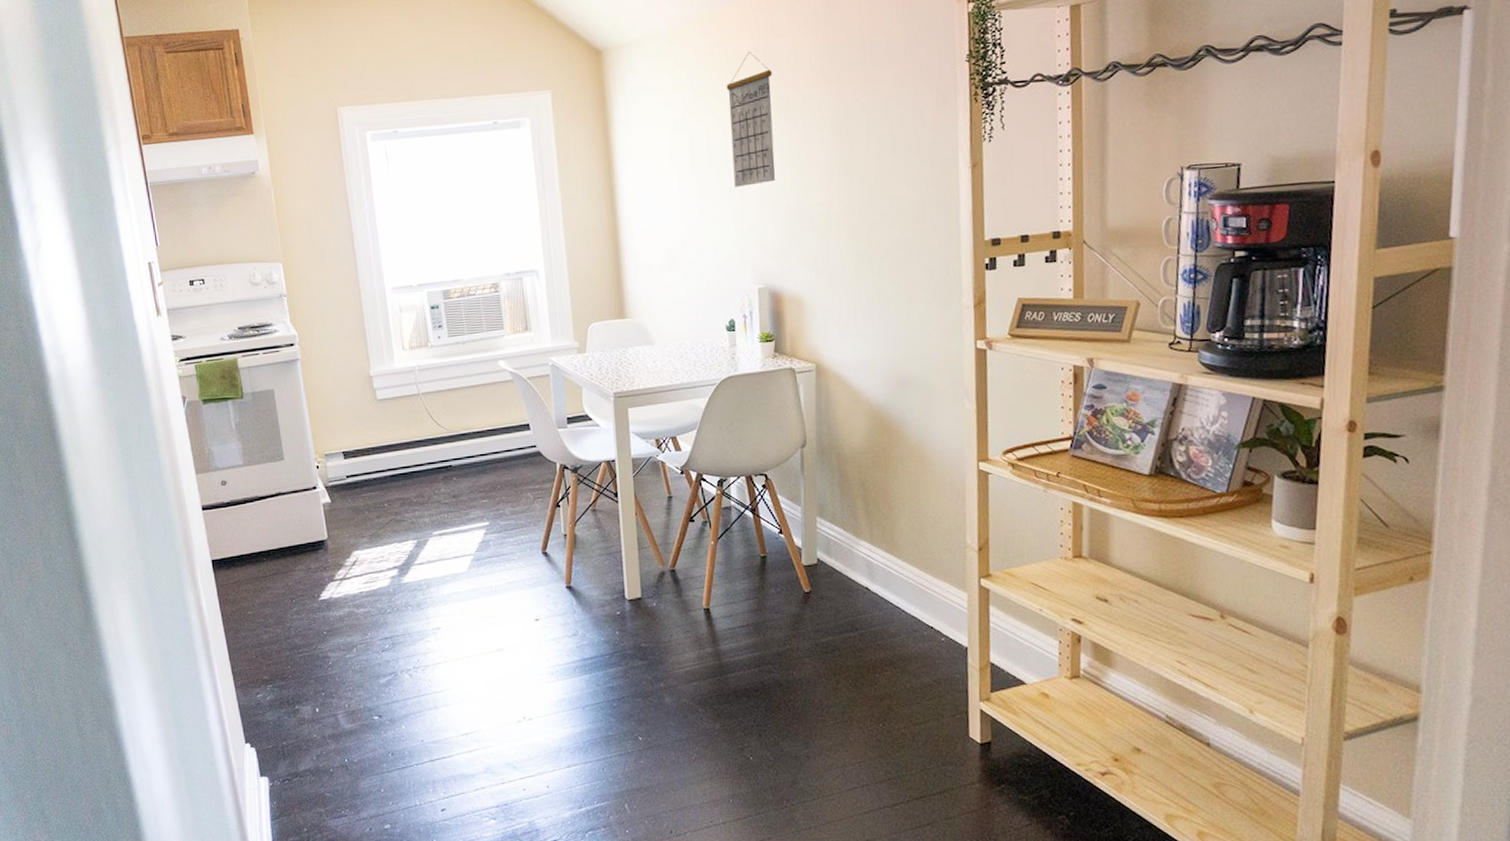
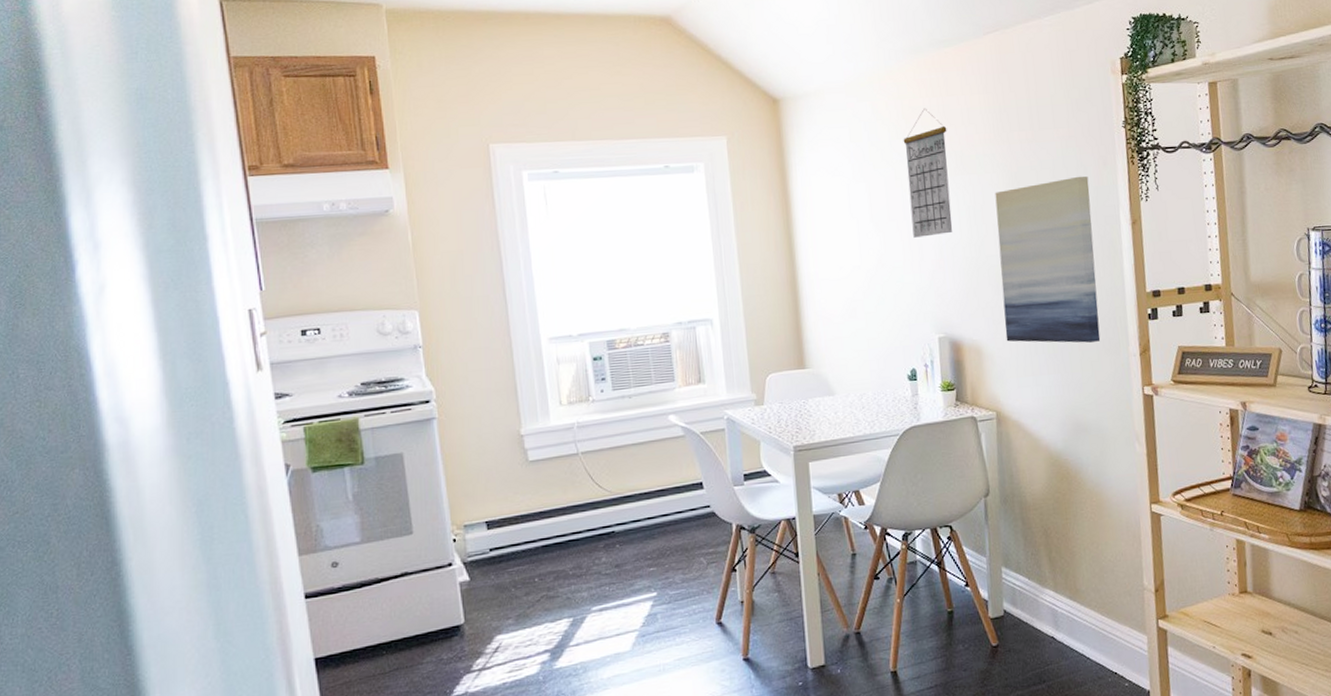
wall art: none [821,116,931,295] -> present [994,176,1101,343]

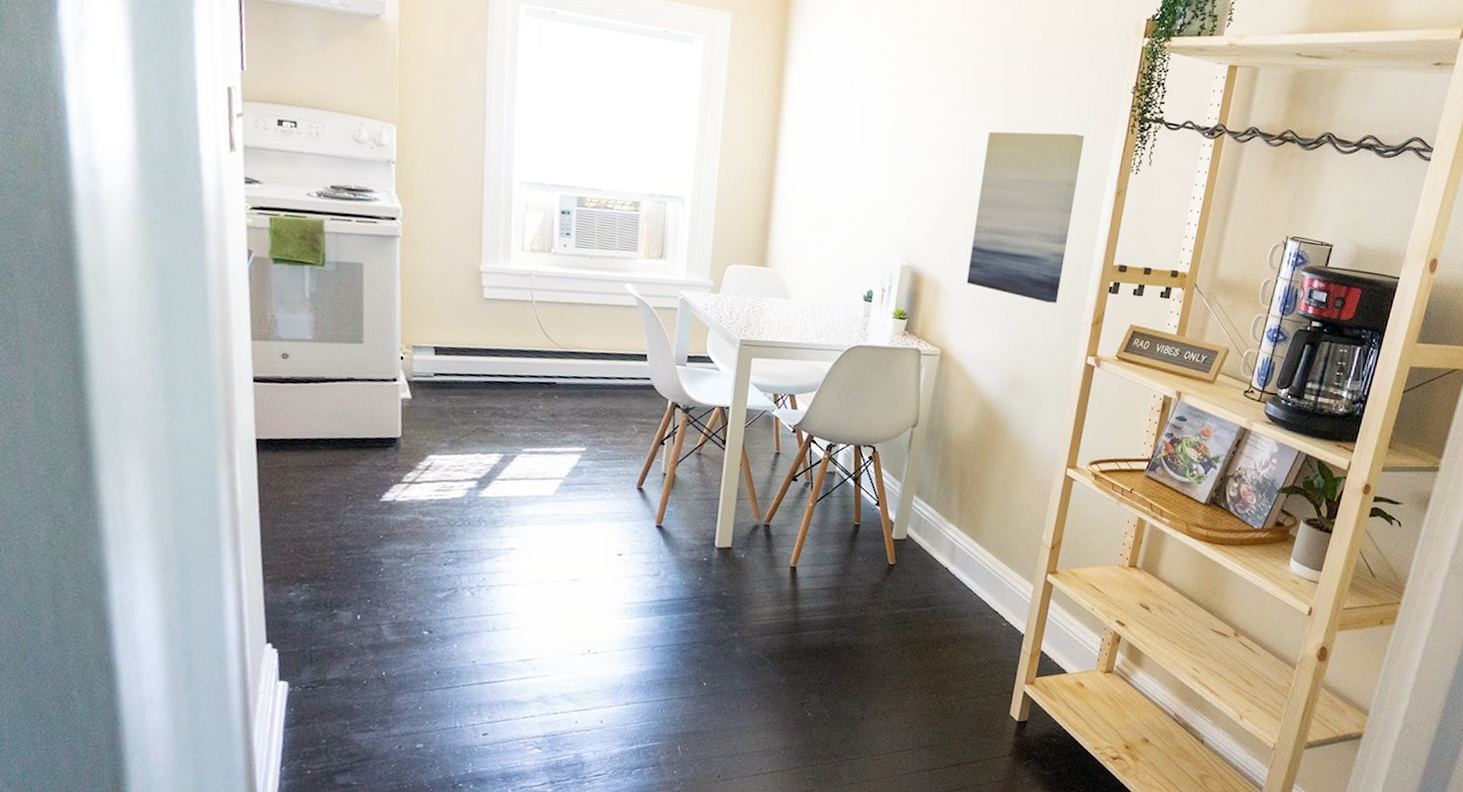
calendar: present [903,108,953,238] -> none [898,28,956,164]

